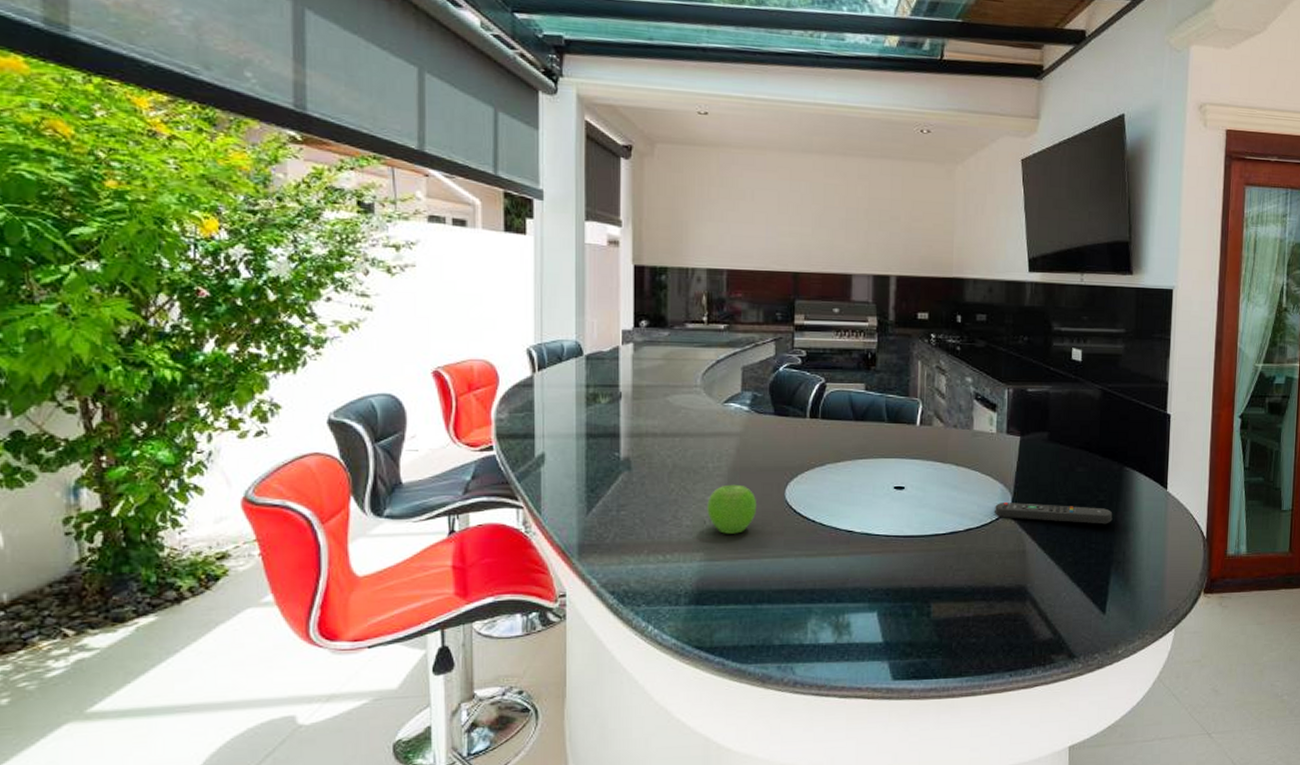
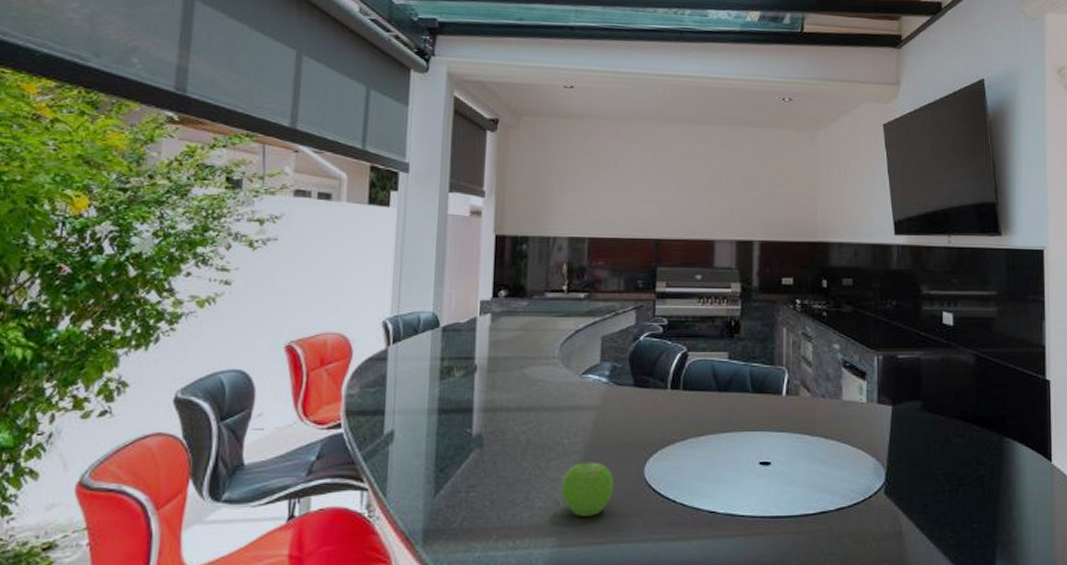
remote control: present [995,501,1113,525] -> none [868,477,995,502]

